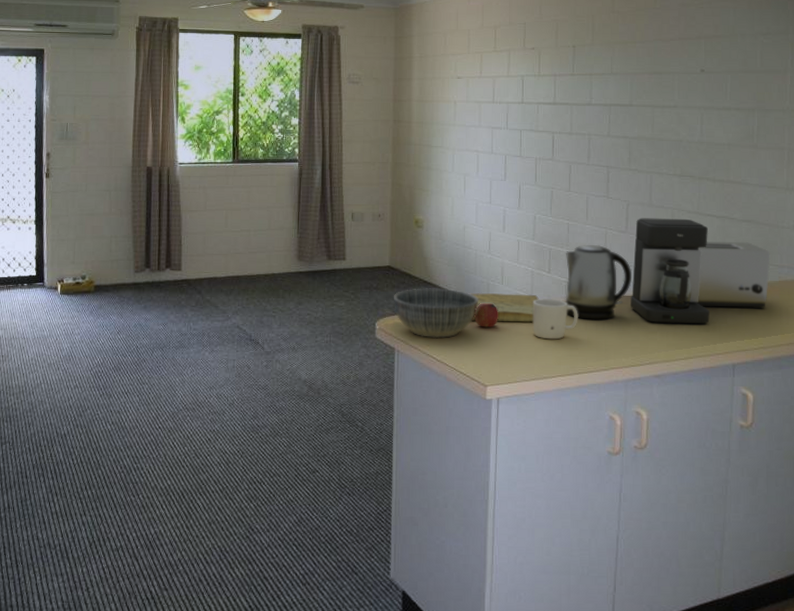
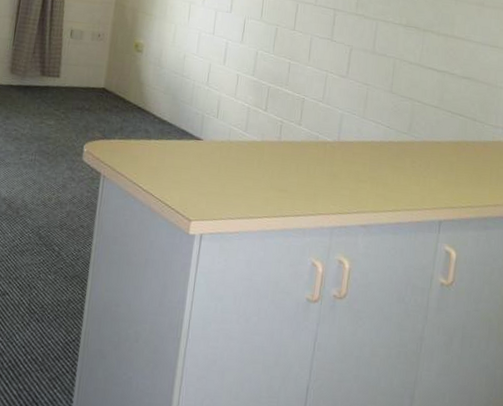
bowl: present [393,288,479,338] -> none [104,114,192,167]
cutting board: present [470,293,540,323] -> none [183,124,254,160]
fruit: present [474,303,498,328] -> none [185,135,211,161]
mug: present [532,299,578,340] -> none [243,136,291,180]
kettle: present [565,245,631,321] -> none [279,86,348,164]
coffee maker: present [631,218,710,324] -> none [344,64,428,177]
toaster: present [696,241,771,309] -> none [409,95,487,168]

